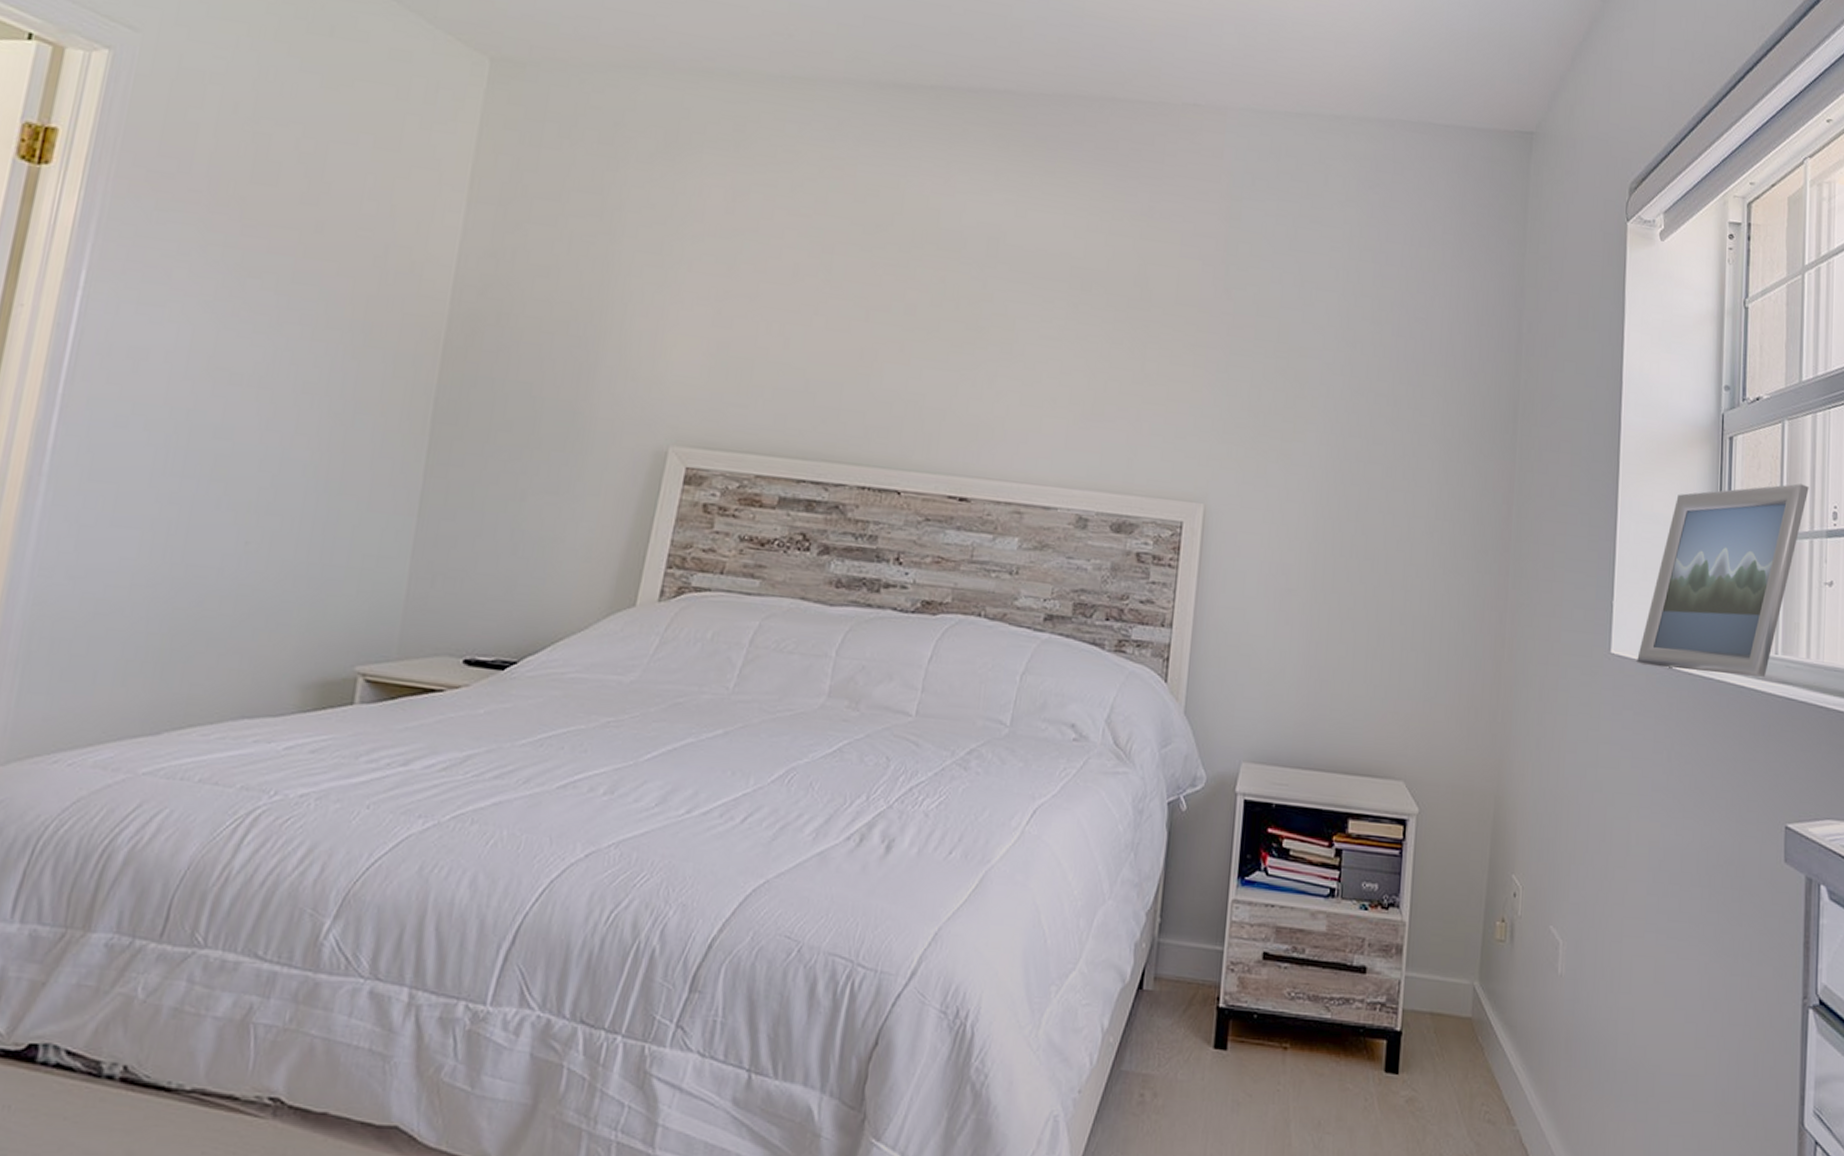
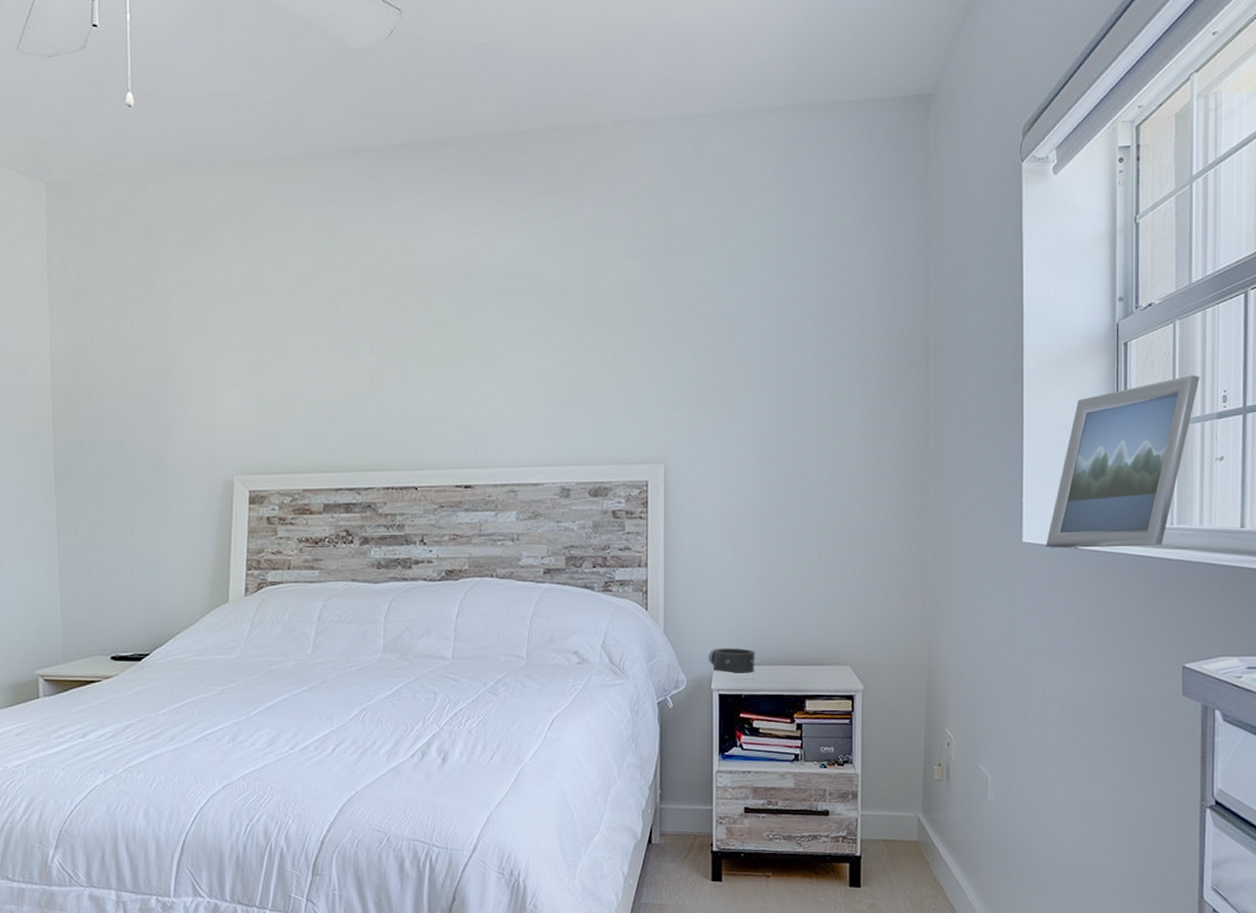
alarm clock: none [1234,740,1298,777] -> present [707,647,760,673]

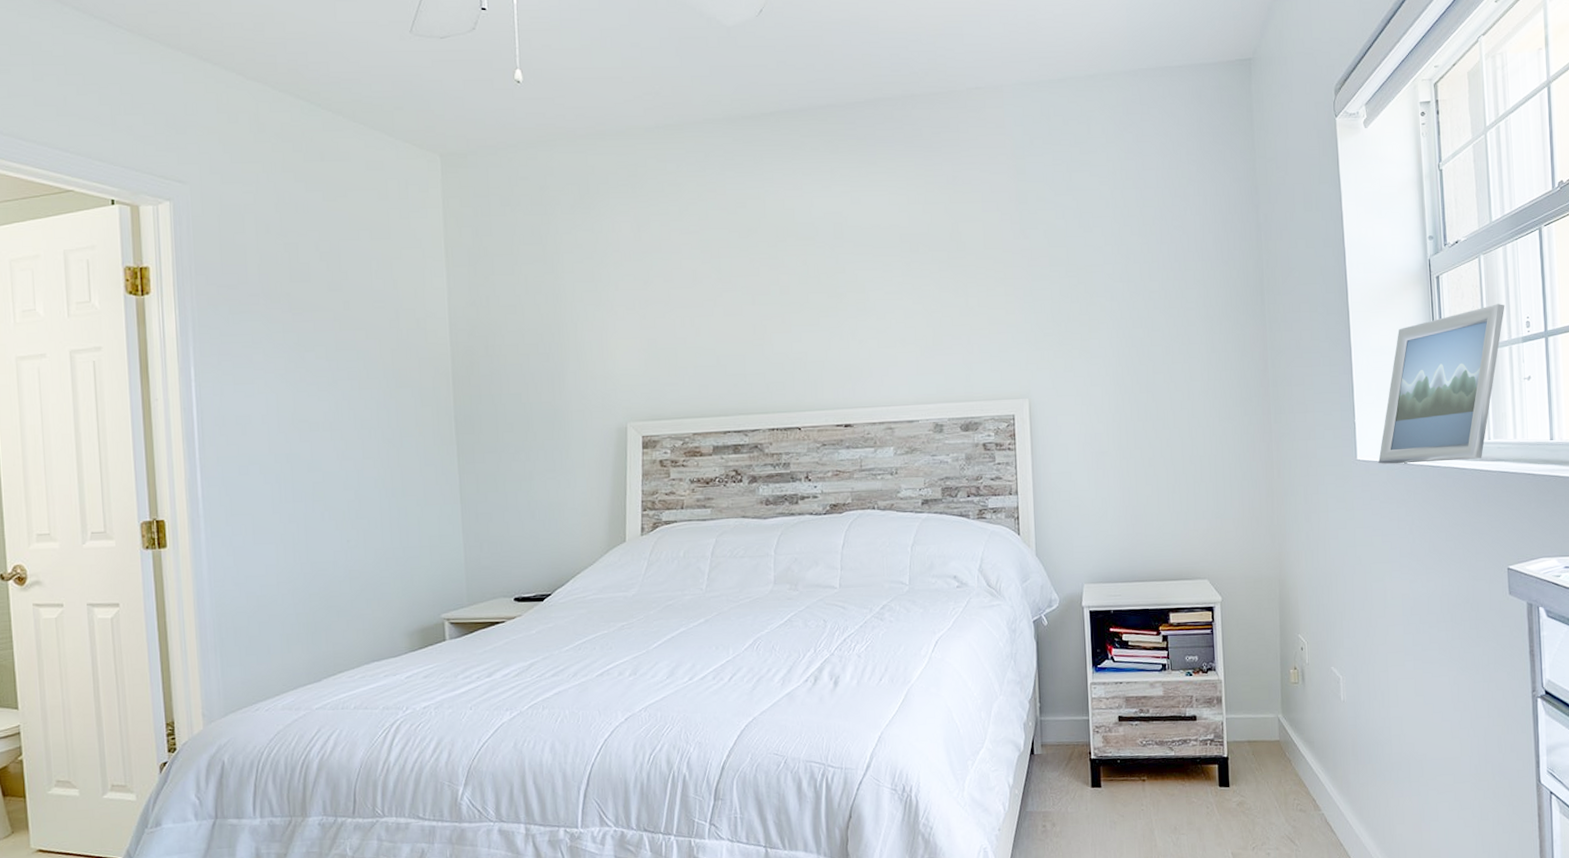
alarm clock: present [707,647,760,673] -> none [1077,567,1126,591]

